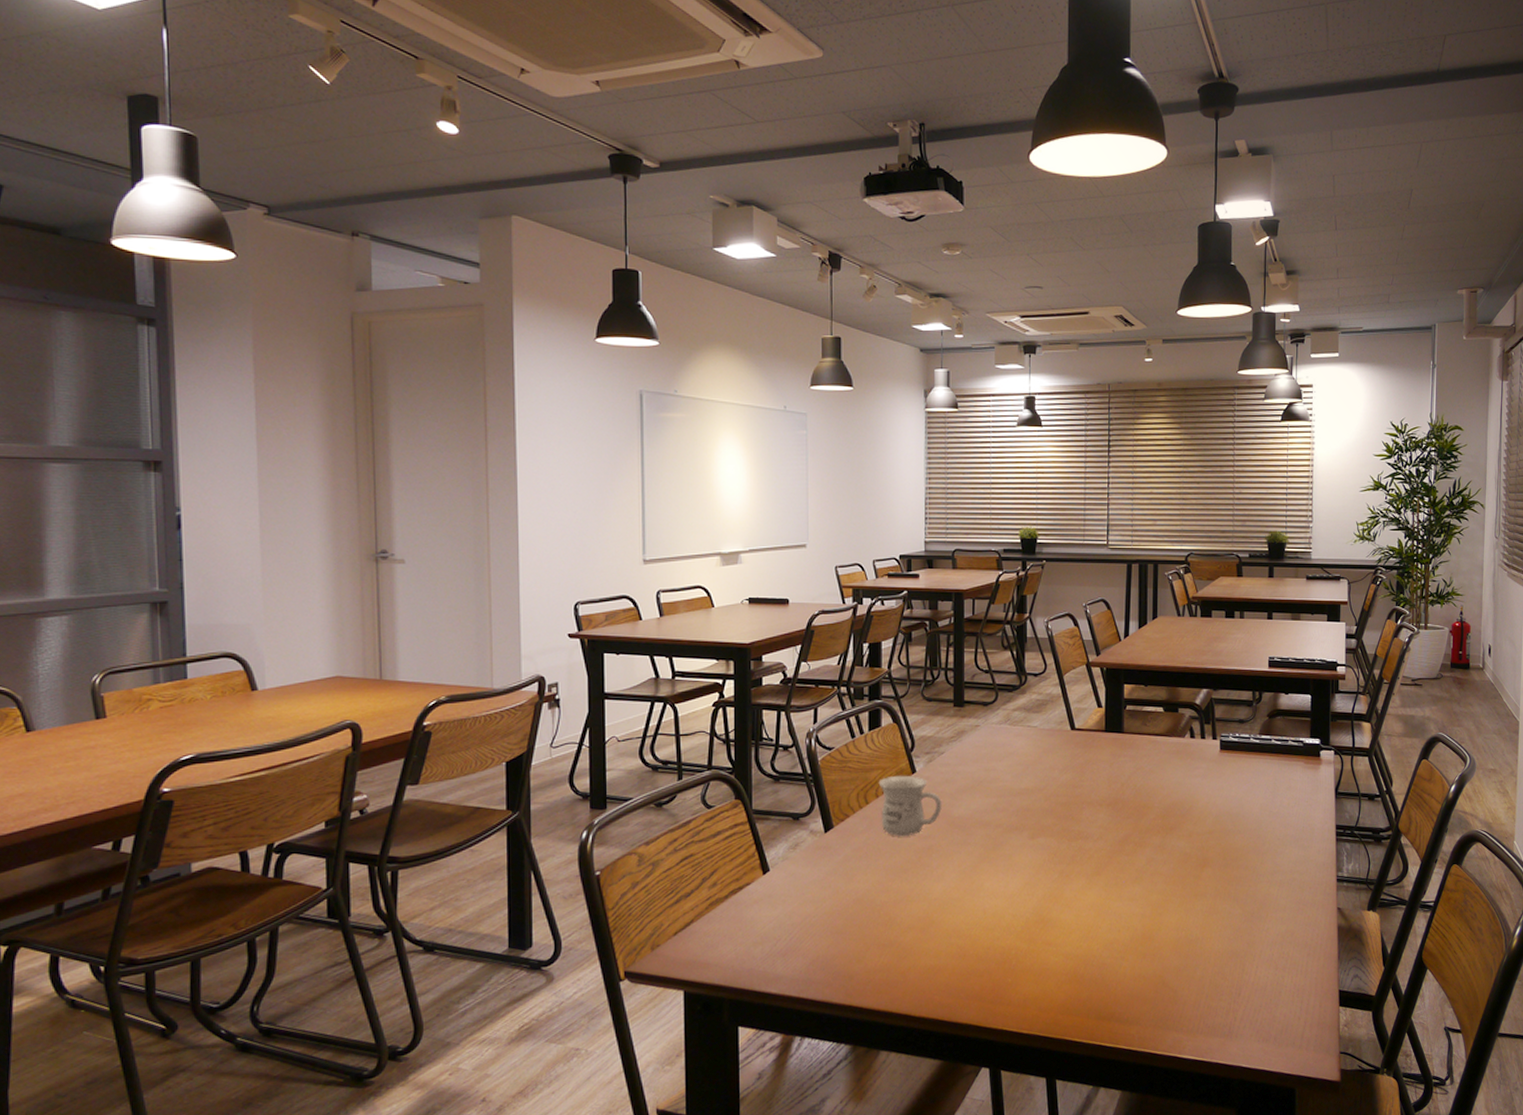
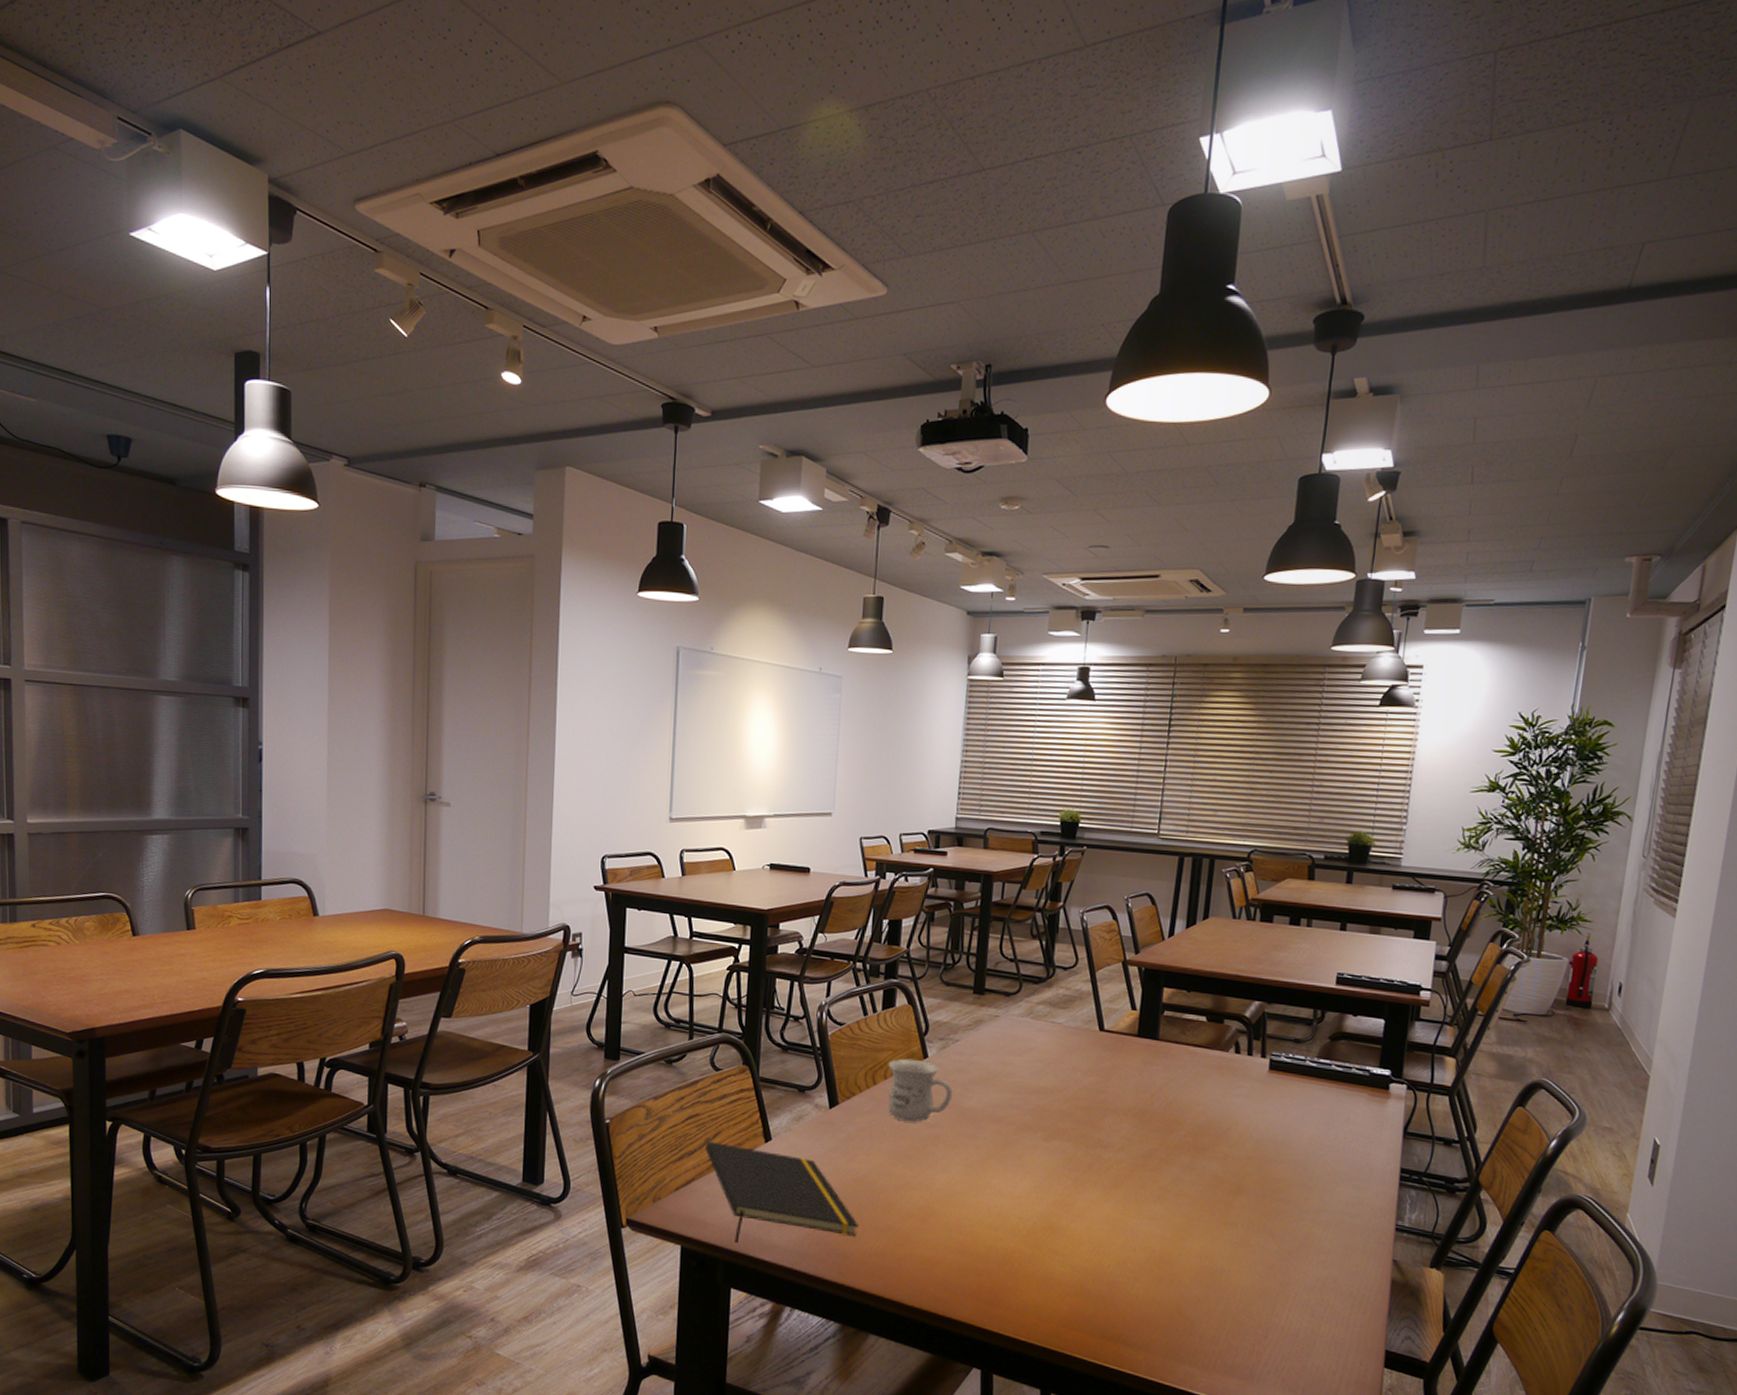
notepad: none [703,880,862,980] -> present [705,1142,859,1243]

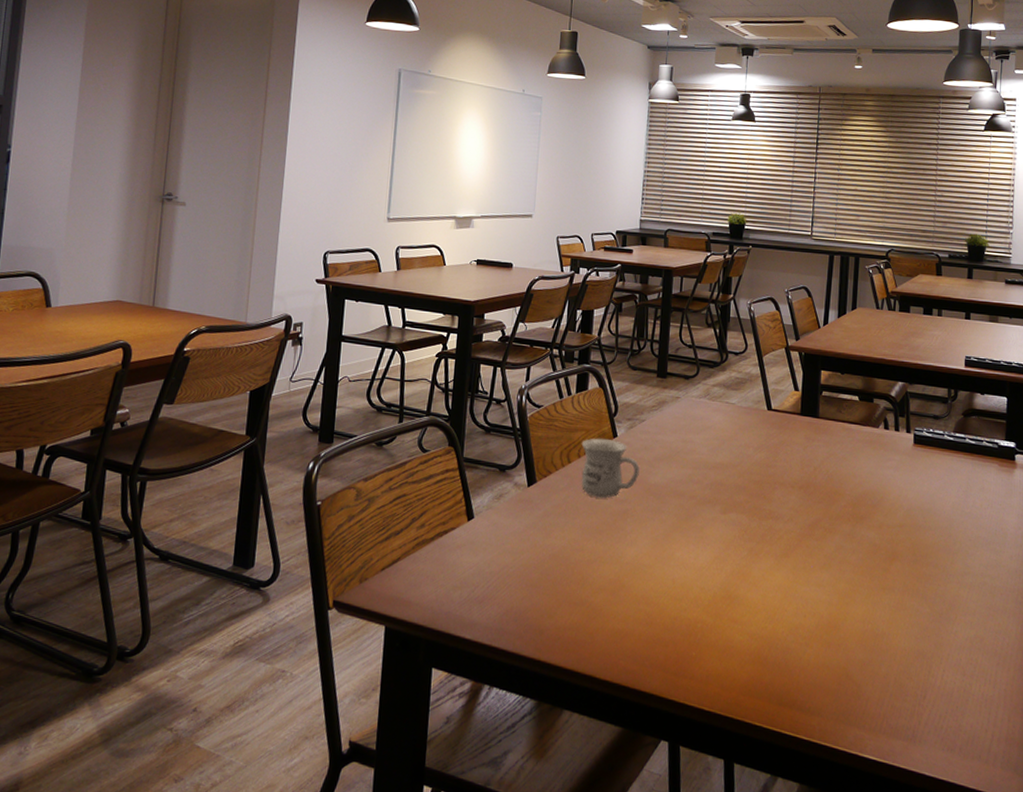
notepad: present [705,1142,859,1243] -> none [411,521,555,622]

